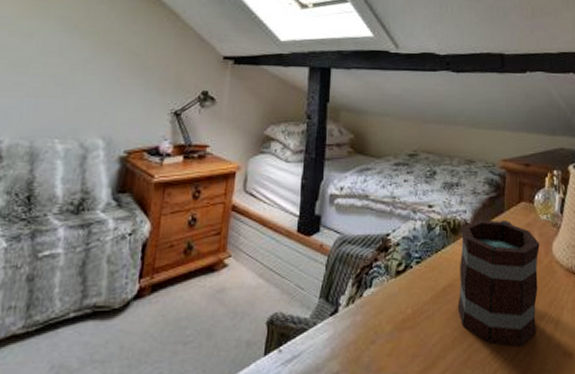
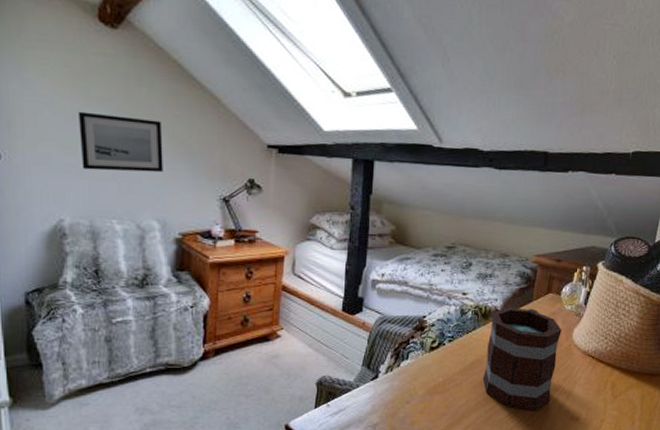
wall art: none [30,30,118,88] -> present [77,111,163,173]

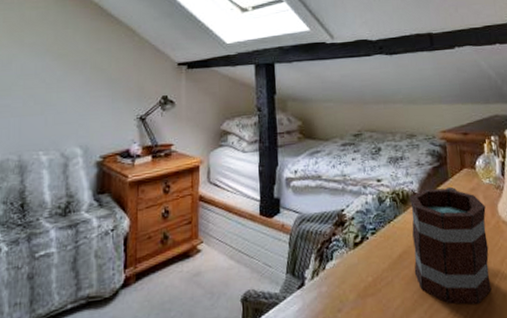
wall art: present [77,111,163,173] -> none [12,55,86,108]

